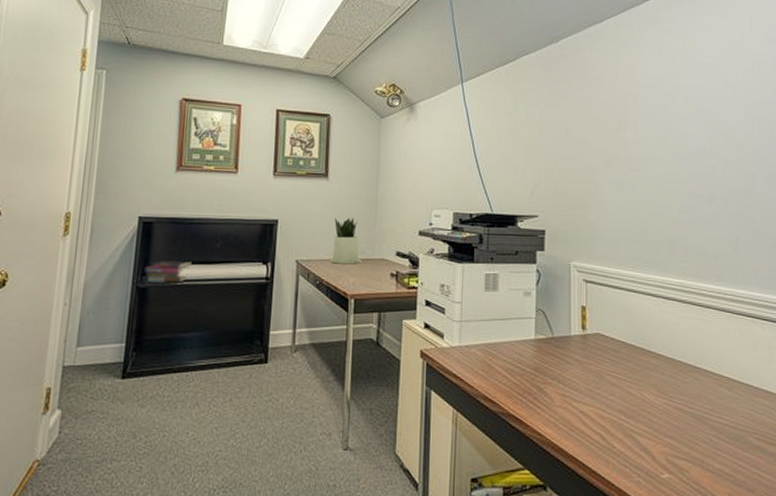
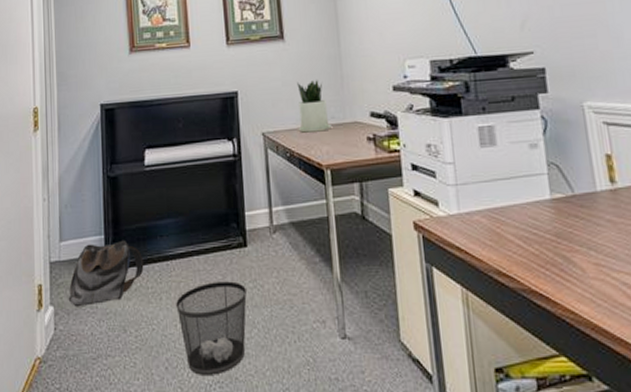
backpack: none [78,349,164,412] -> present [68,240,144,307]
books: present [144,260,192,283] -> none [112,145,157,170]
waste bin: none [190,394,263,480] -> present [176,281,248,375]

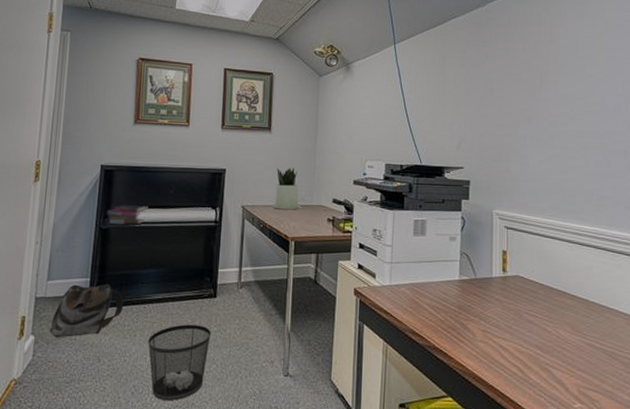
books: none [112,145,157,170] -> present [106,205,149,225]

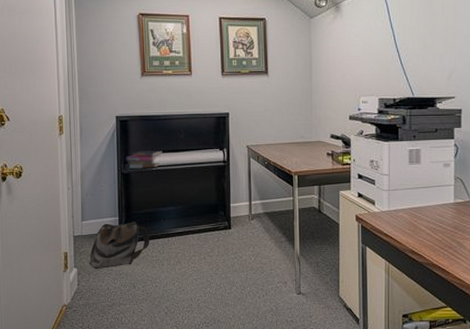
waste bin: present [148,324,212,401] -> none [175,253,230,318]
planter: present [272,167,300,210] -> none [275,108,300,147]

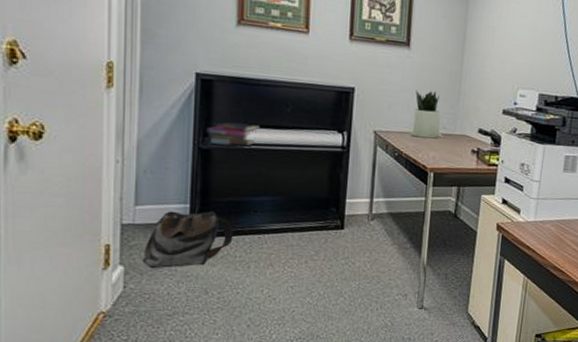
planter: none [275,108,300,147] -> present [409,90,441,139]

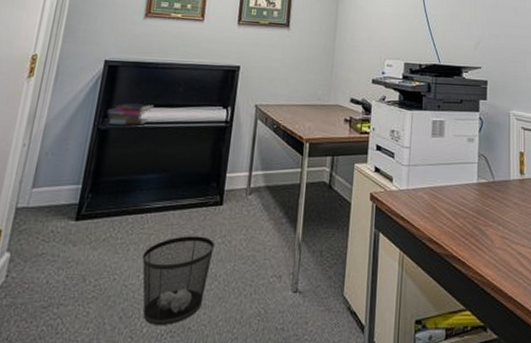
backpack: present [142,211,234,269] -> none [28,190,119,255]
waste bin: none [264,256,339,333] -> present [142,236,216,325]
planter: present [409,90,441,139] -> none [287,65,316,110]

